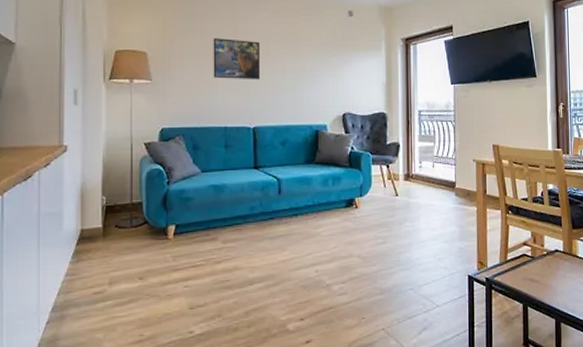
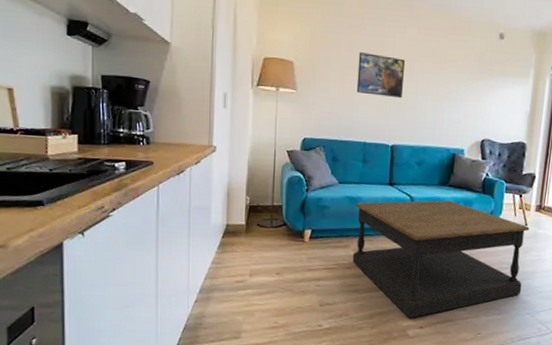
coffee table: none [221,178,401,310] -> present [352,200,530,318]

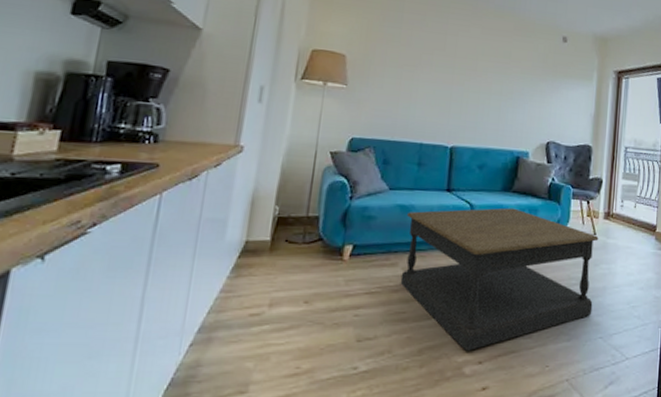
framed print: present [356,52,406,99] -> none [414,48,469,98]

